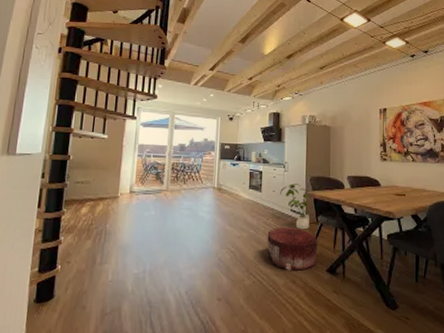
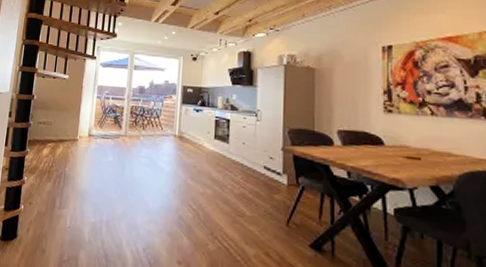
pouf: present [267,227,317,271] -> none [235,186,298,242]
house plant: present [280,183,312,230] -> none [251,135,291,193]

